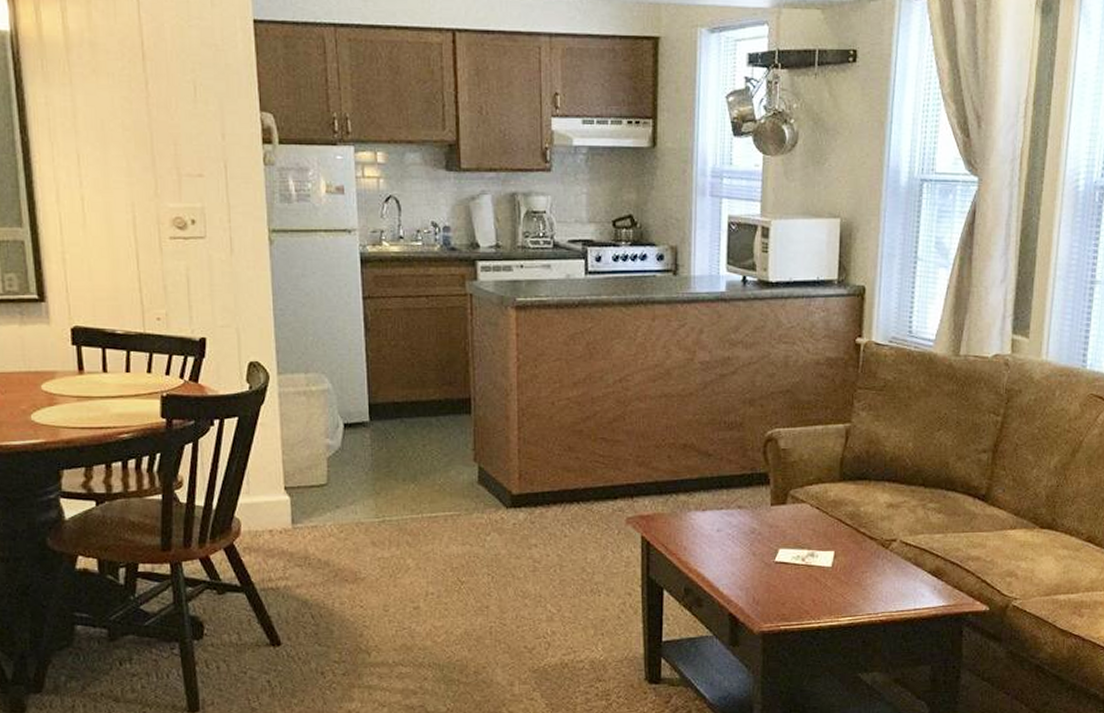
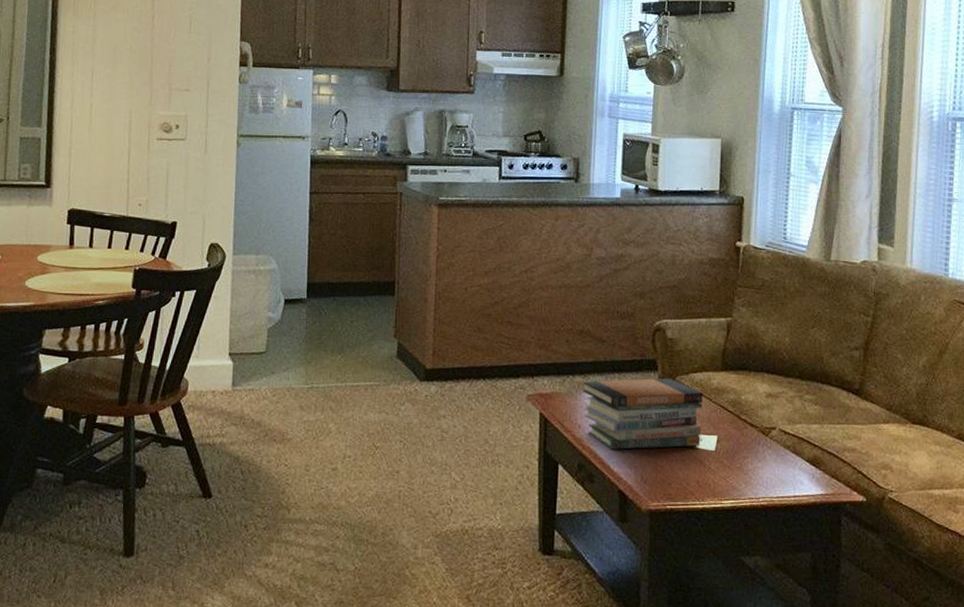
book stack: none [687,492,818,571] -> present [582,378,703,450]

